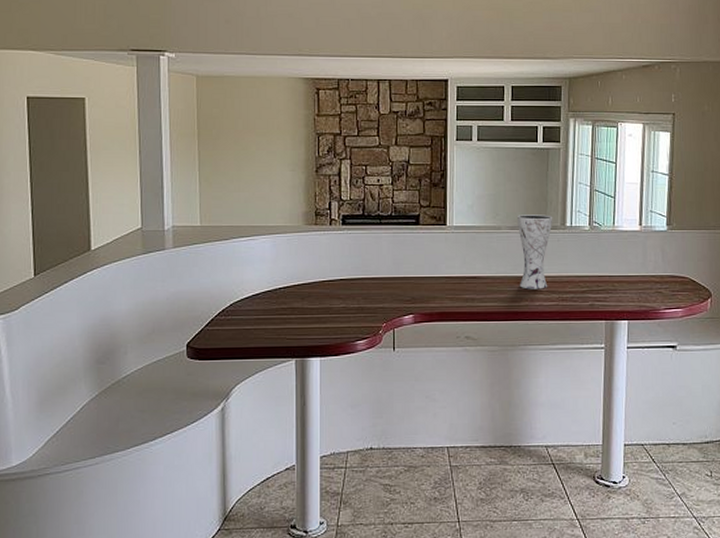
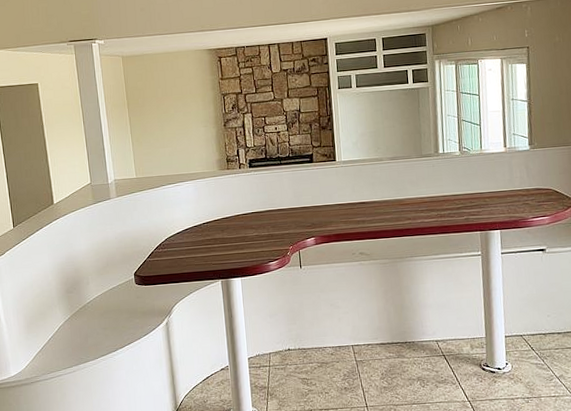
vase: present [518,215,553,289] -> none [396,145,428,210]

